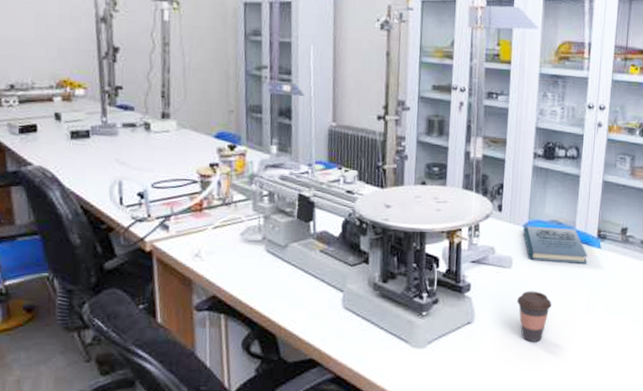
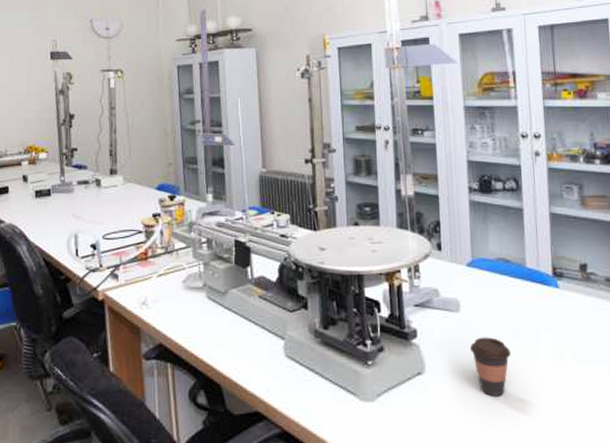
book: present [523,226,588,264] -> none [467,265,546,305]

